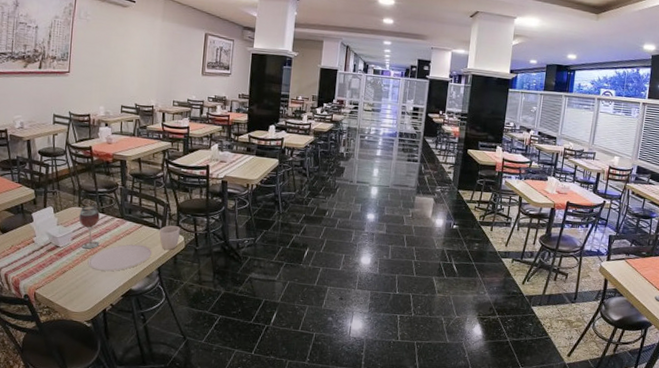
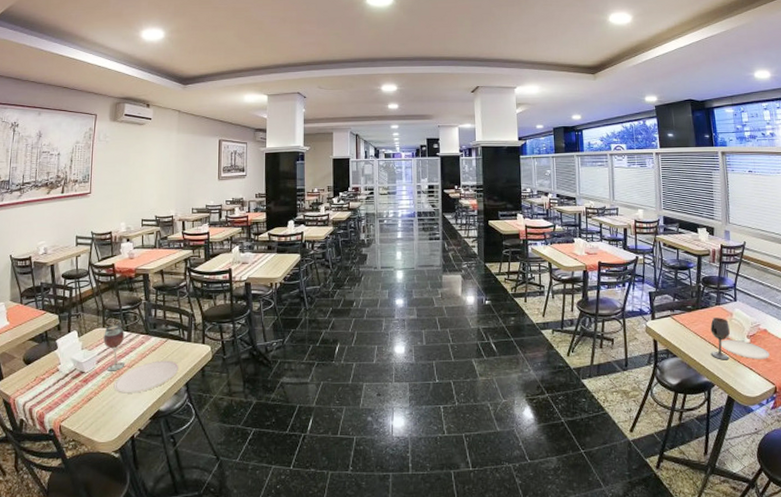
cup: present [158,225,180,251] -> none [184,336,206,363]

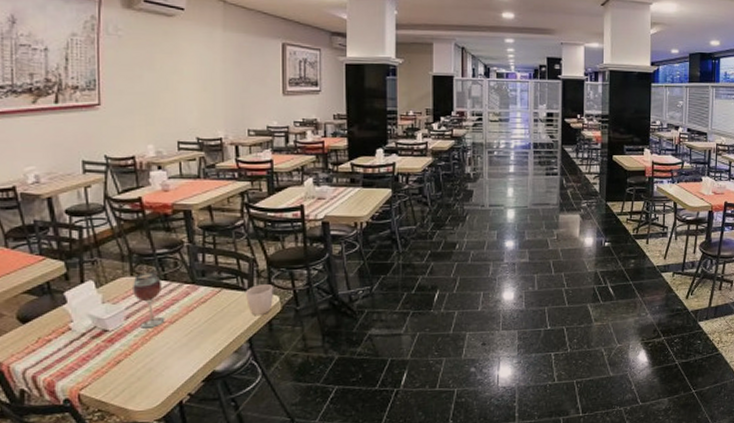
plate: present [113,360,179,394] -> none [151,313,239,354]
cup: none [184,336,206,363] -> present [245,284,273,316]

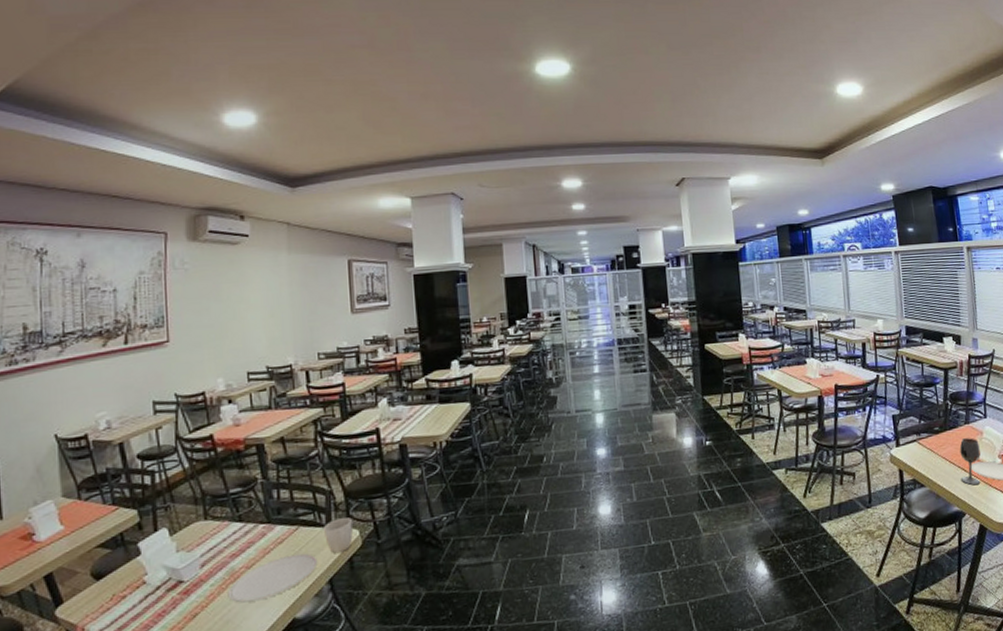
wineglass: present [131,272,165,328] -> none [205,514,242,577]
plate: none [151,313,239,354] -> present [227,553,318,603]

